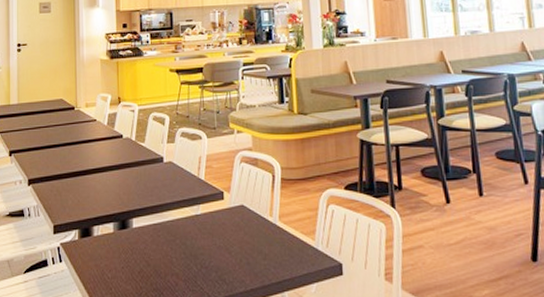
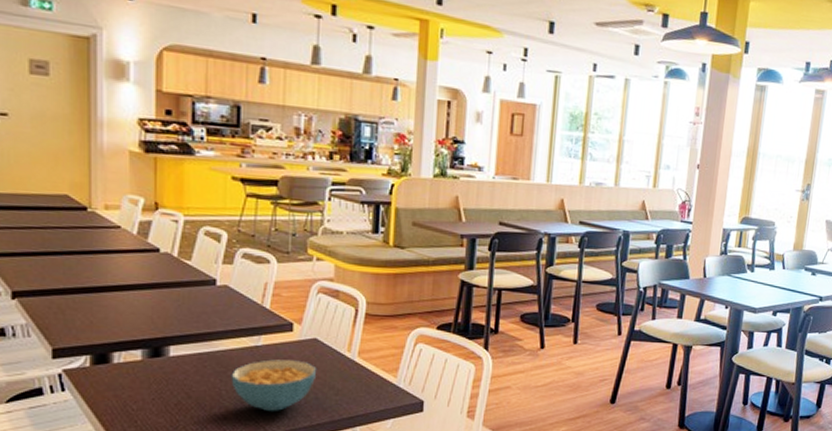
cereal bowl: none [179,227,246,277] -> present [231,359,317,411]

